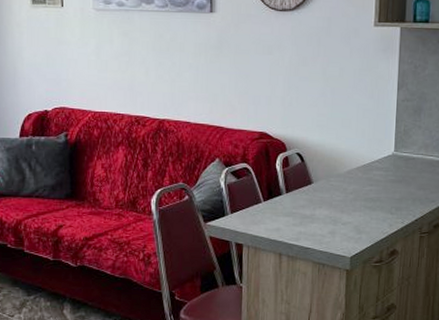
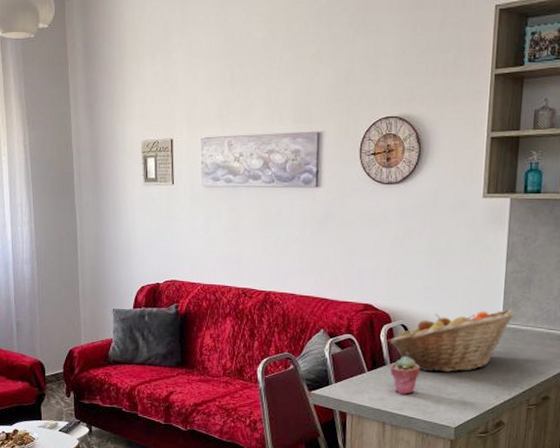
fruit basket: none [286,137,407,201] -> present [390,309,515,372]
potted succulent: none [286,185,316,224] -> present [390,356,420,394]

